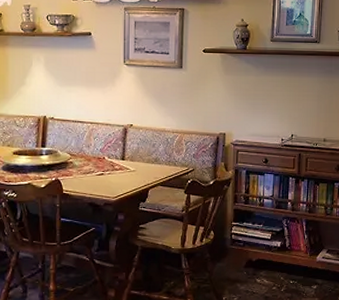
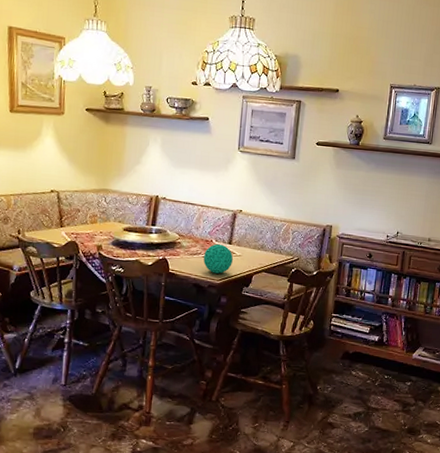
decorative ball: none [97,160,127,191] -> present [203,243,233,274]

